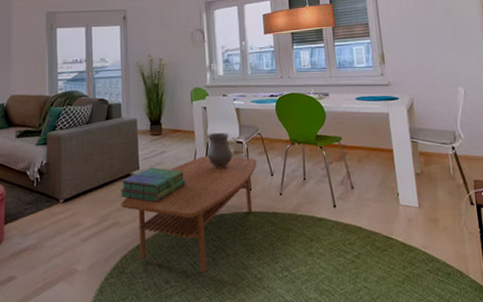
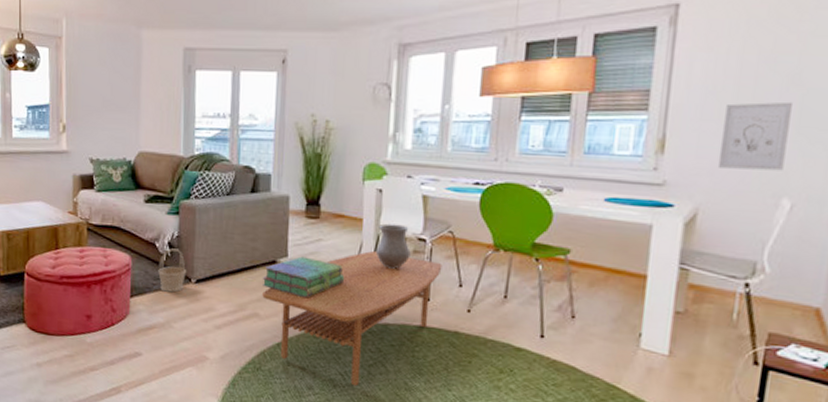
basket: none [30,174,54,215] -> present [158,248,186,293]
wall art: none [414,25,454,70] -> present [717,101,792,171]

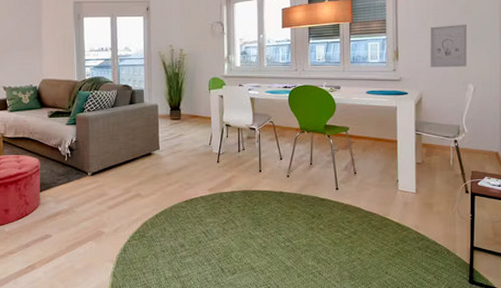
basket: present [158,248,186,293] -> none [61,151,83,185]
coffee table: present [262,251,442,387] -> none [142,140,268,240]
stack of books: present [262,256,345,299] -> none [141,148,202,179]
vase: present [375,223,411,269] -> none [221,119,246,151]

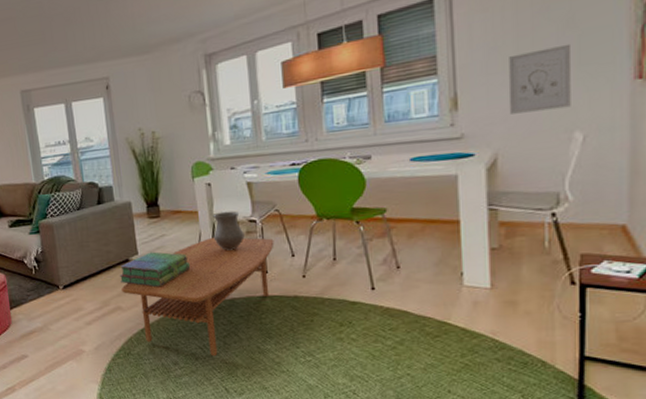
stack of books: none [141,148,202,179] -> present [119,252,191,288]
coffee table: none [142,140,268,240] -> present [121,237,275,356]
vase: none [221,119,246,151] -> present [213,211,245,251]

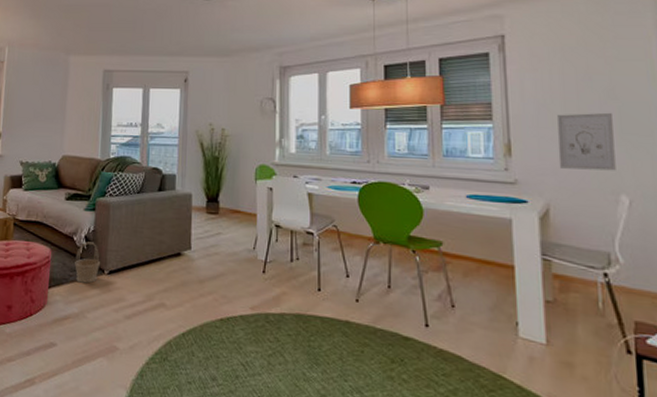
basket: none [29,262,54,300] -> present [75,241,100,284]
stack of books: present [119,252,191,288] -> none [168,249,243,289]
coffee table: present [121,237,275,356] -> none [168,244,330,377]
vase: present [213,211,245,251] -> none [269,218,301,261]

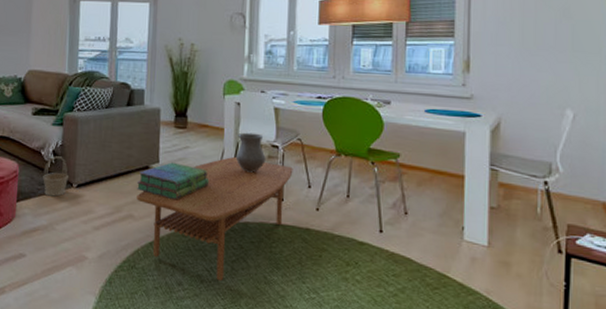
coffee table: none [168,244,330,377] -> present [136,157,293,281]
stack of books: none [168,249,243,289] -> present [136,162,210,200]
vase: none [269,218,301,261] -> present [235,132,266,173]
wall art: present [557,112,616,171] -> none [512,30,565,87]

